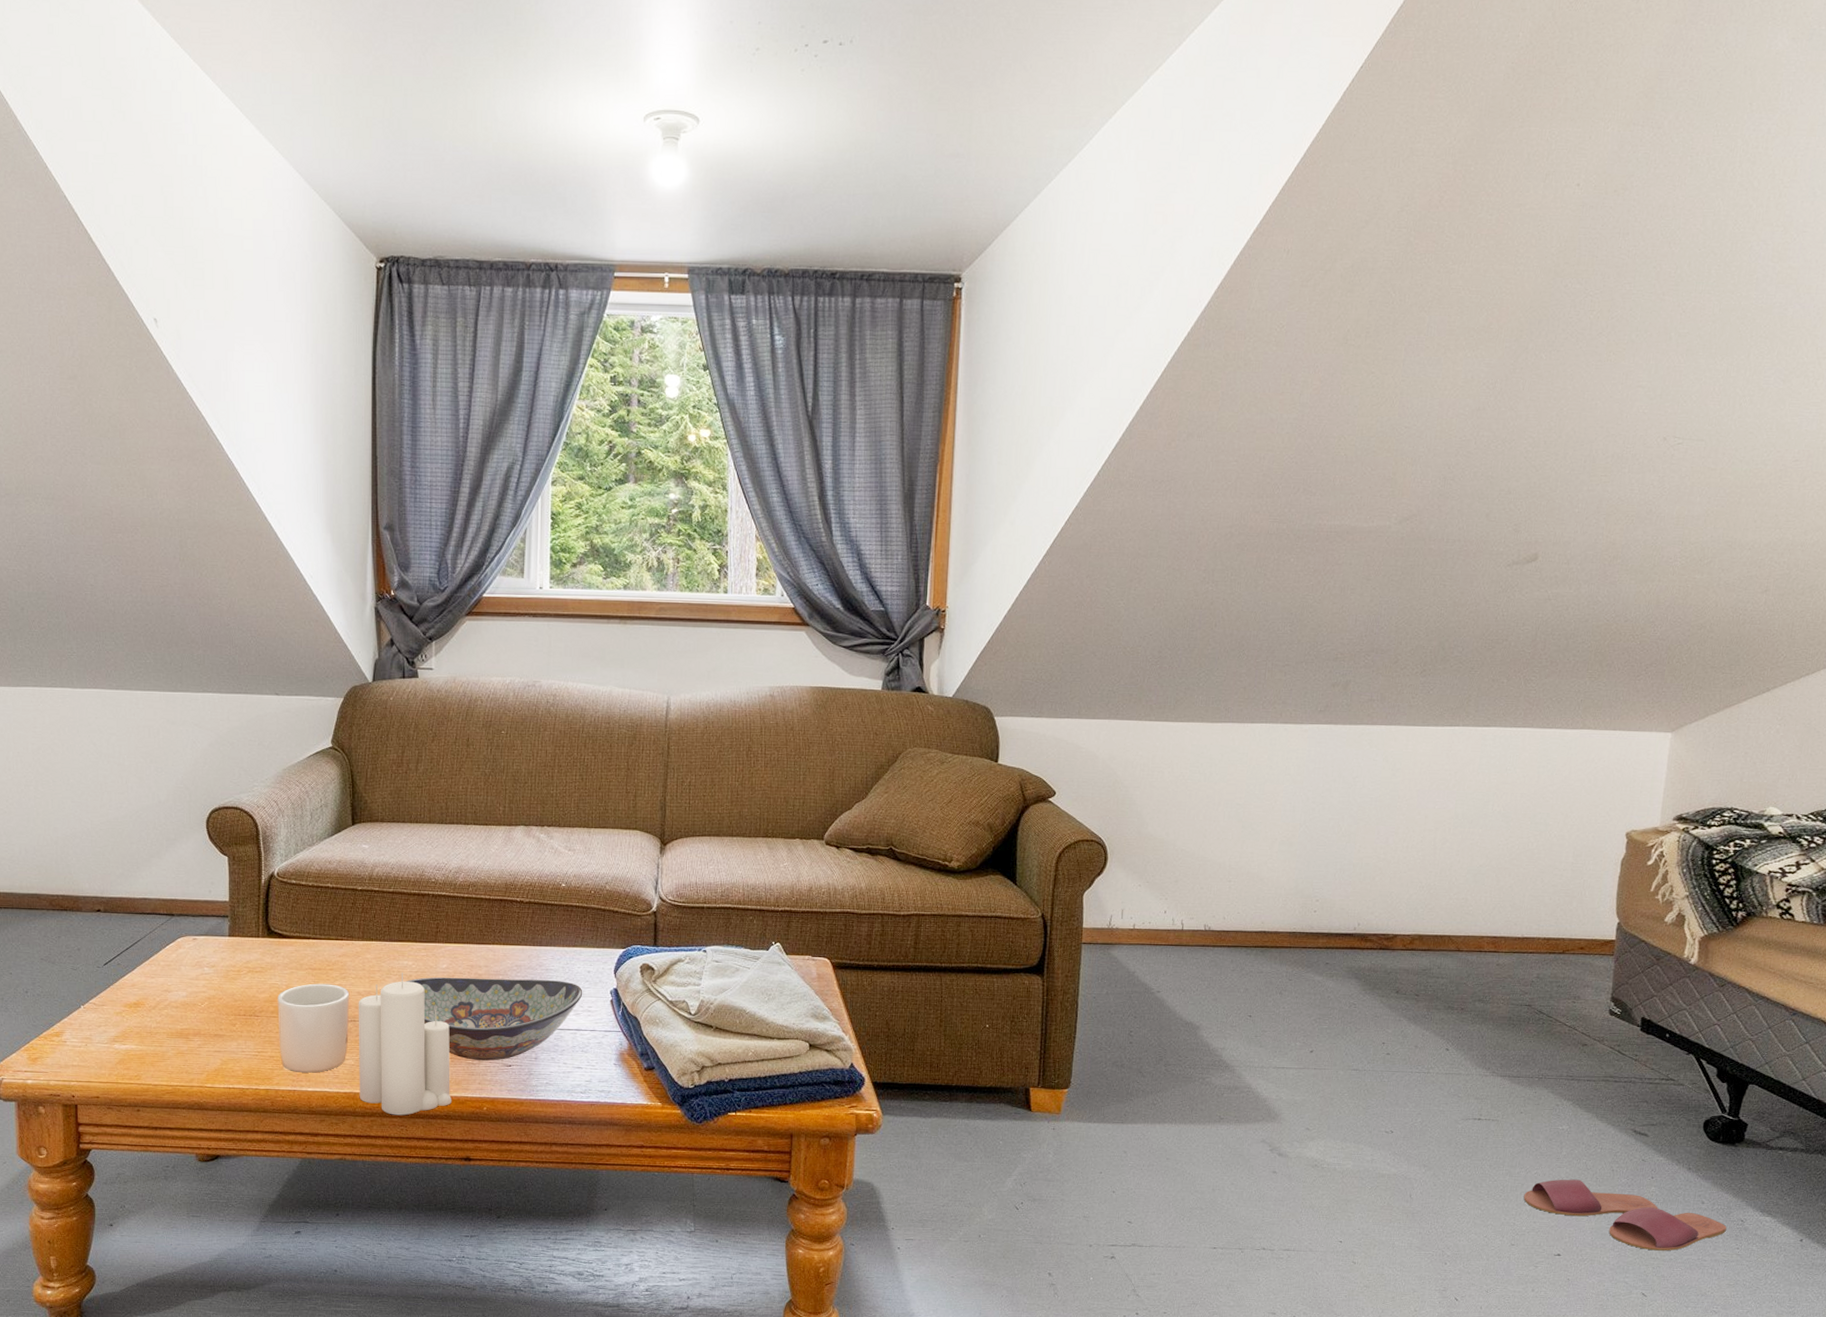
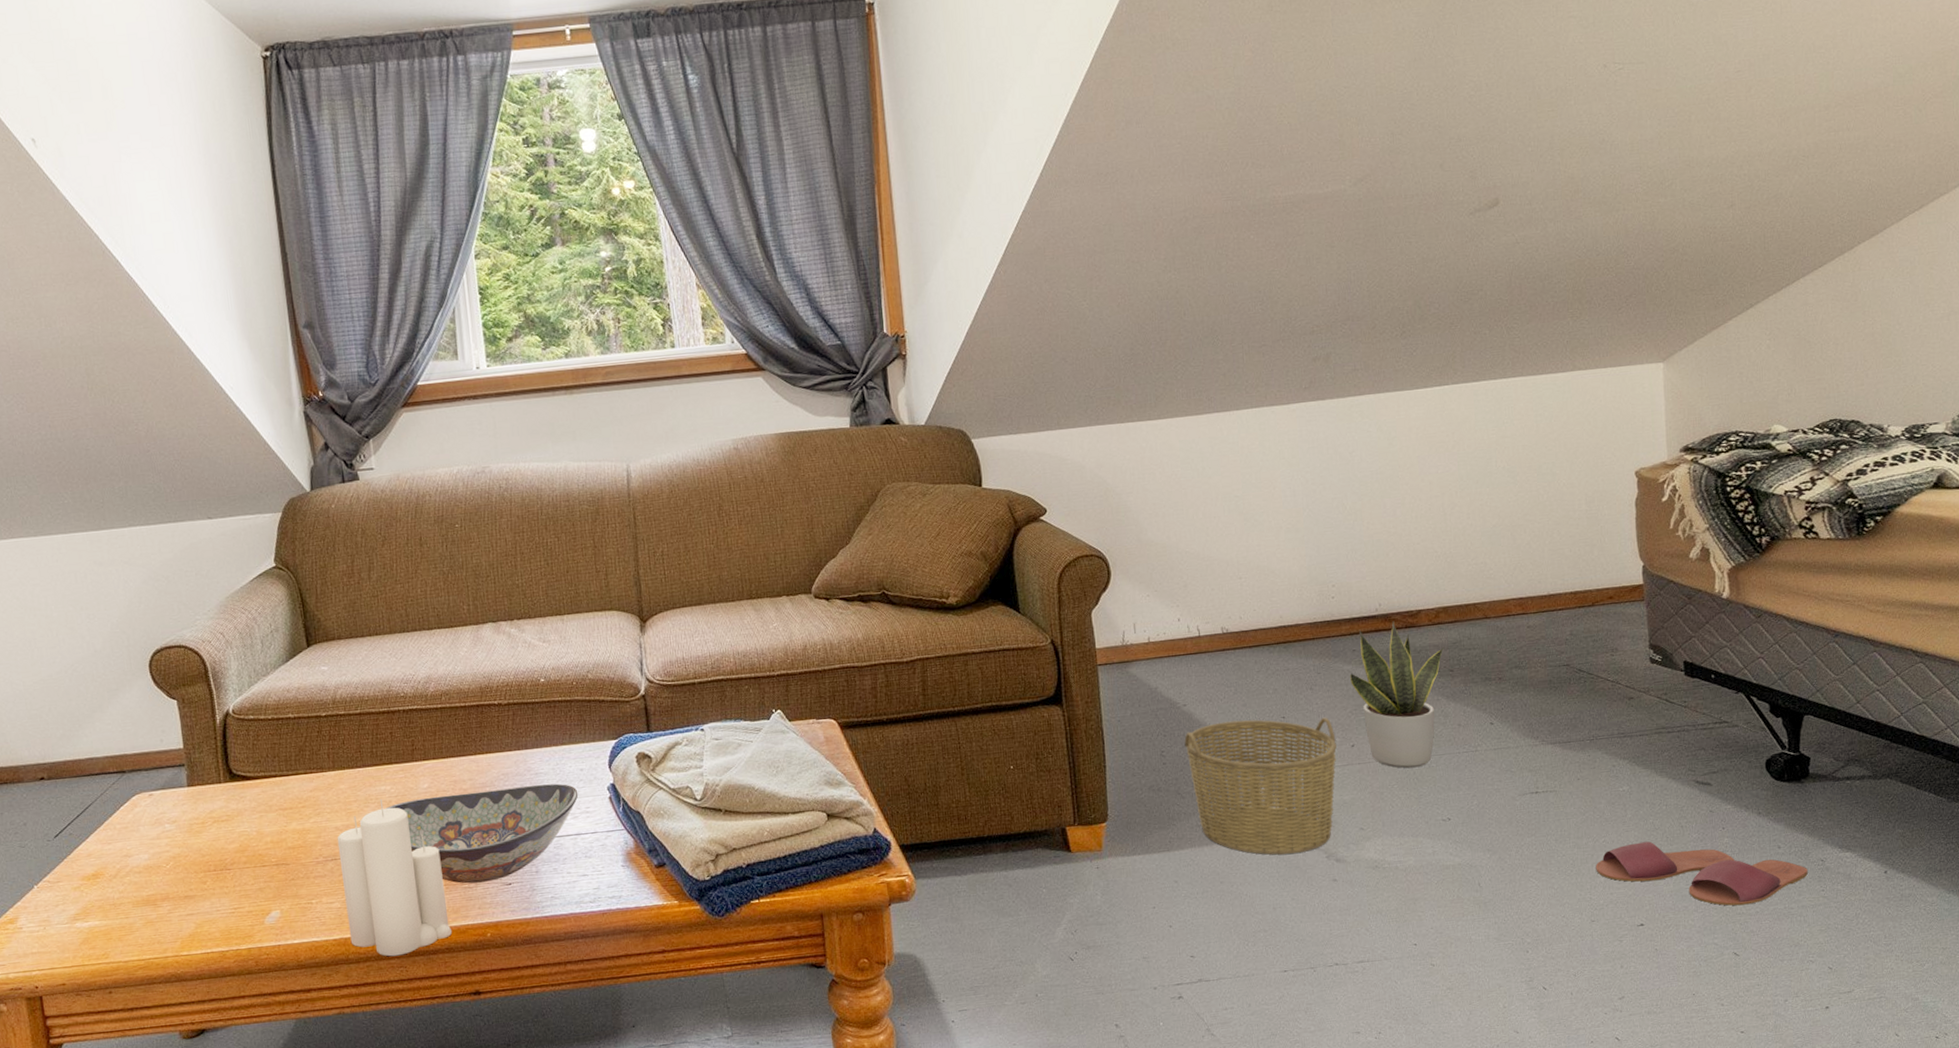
mug: present [277,983,350,1073] -> none [248,822,332,925]
basket: none [1153,1012,1297,1143] -> present [1184,717,1337,855]
potted plant: none [1319,941,1414,1080] -> present [1350,621,1445,769]

